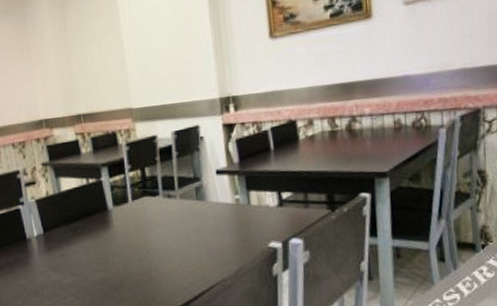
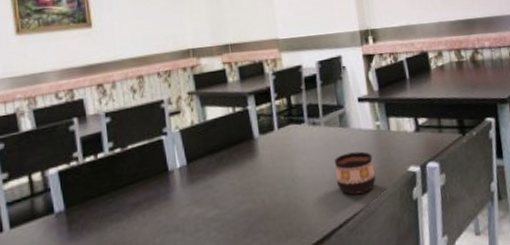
cup: none [189,225,234,268] -> present [334,151,377,195]

